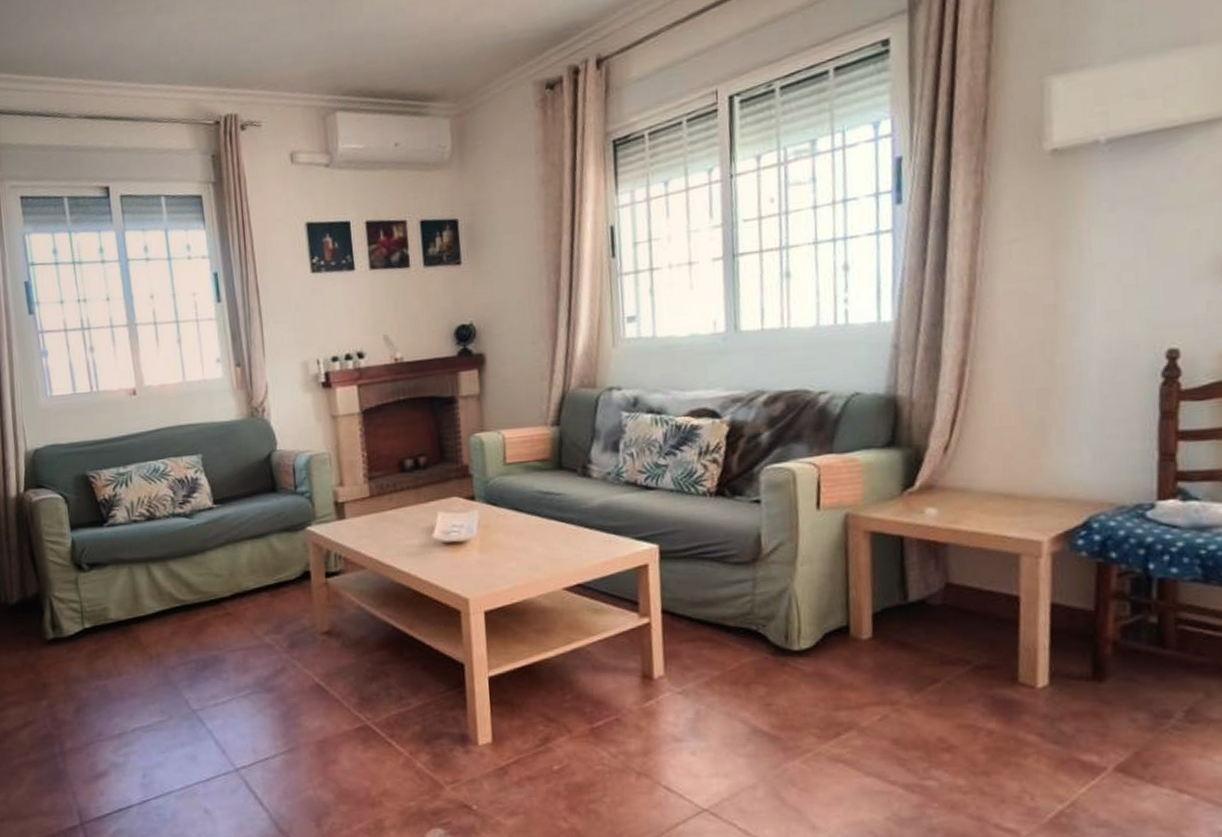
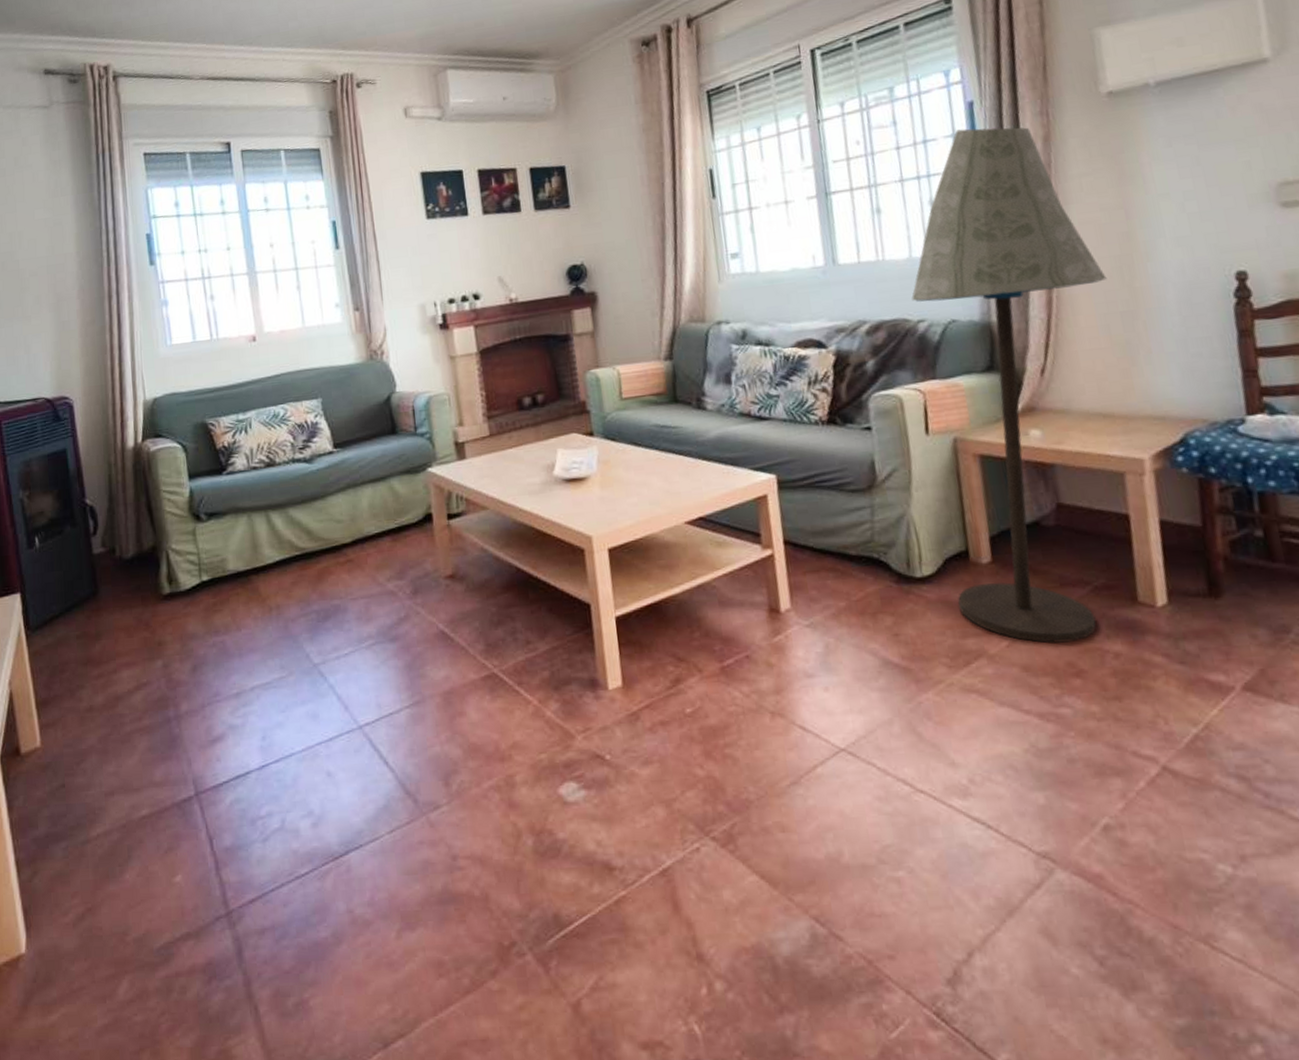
floor lamp: none [815,187,1026,719] -> present [911,127,1107,644]

